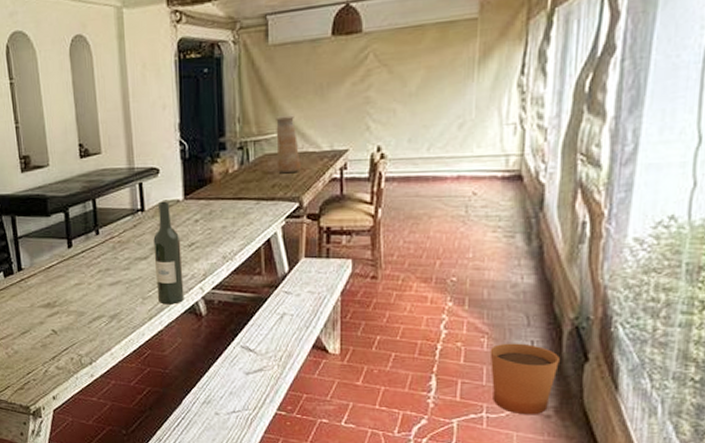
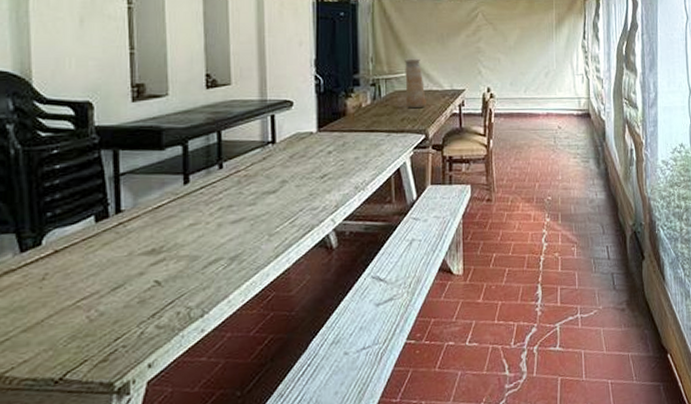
wine bottle: present [153,201,184,305] -> none [284,133,314,240]
planter: present [489,343,560,415] -> none [579,249,626,311]

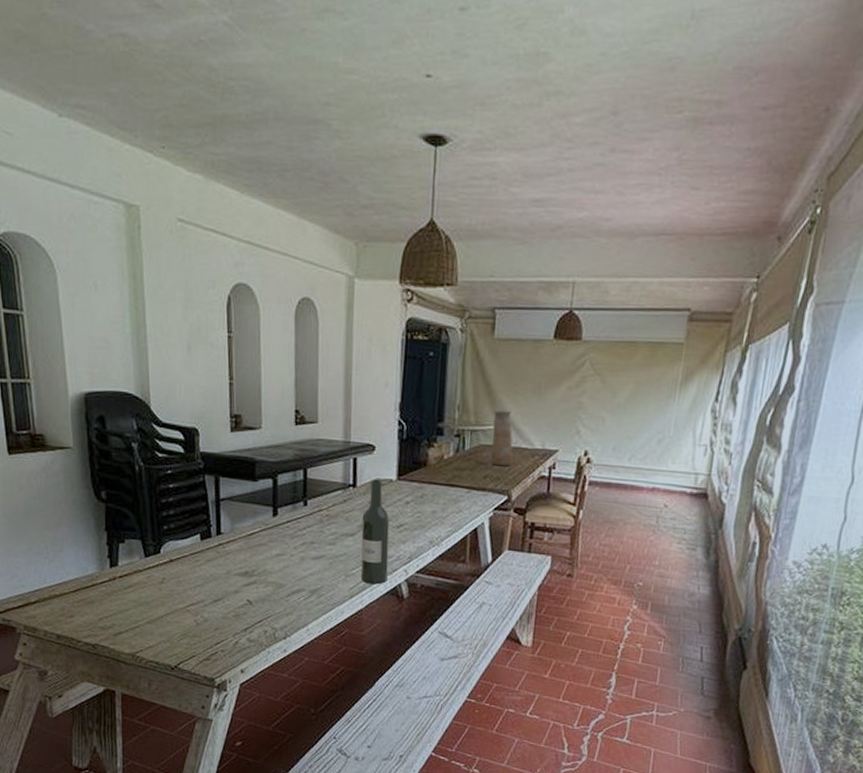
wine bottle: none [284,133,314,240] -> present [360,479,390,585]

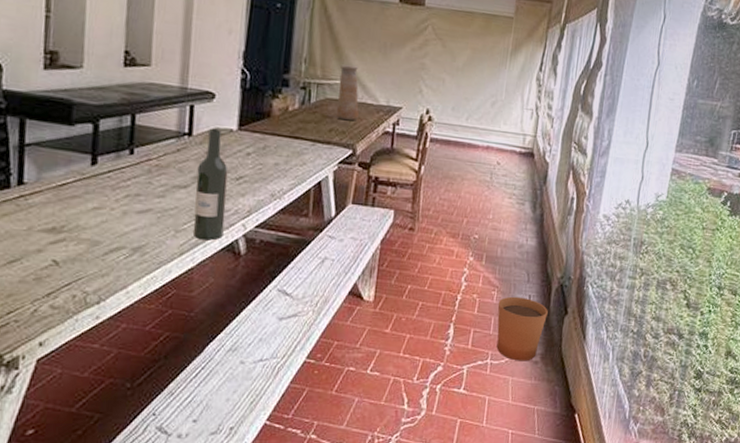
planter: none [663,647,723,716] -> present [496,296,548,361]

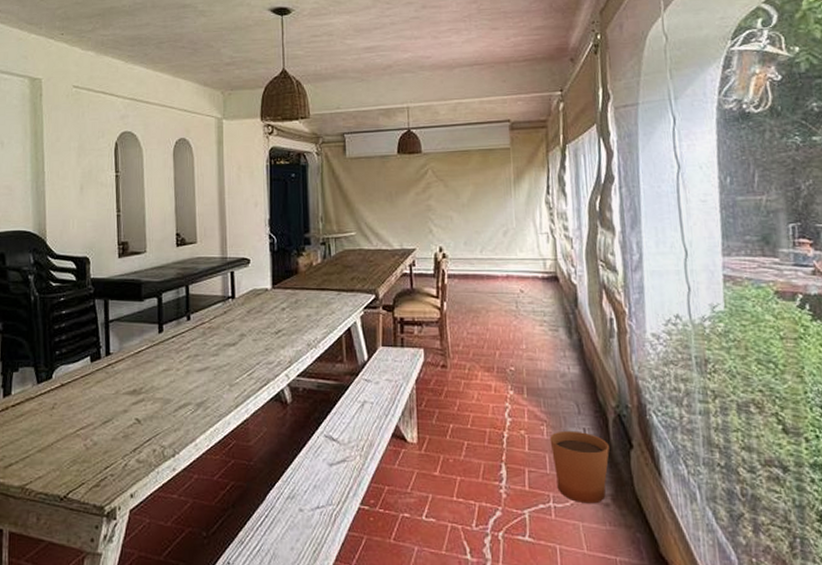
wine bottle: present [192,128,229,241] -> none [242,289,270,392]
vase: present [336,64,359,121] -> none [353,216,376,268]

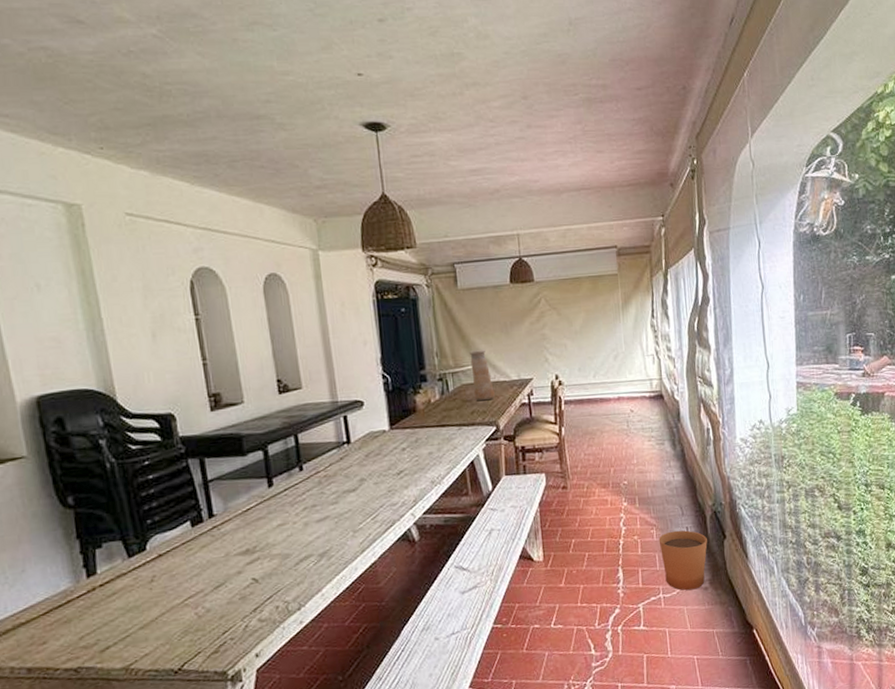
vase: none [353,216,376,268] -> present [469,348,495,401]

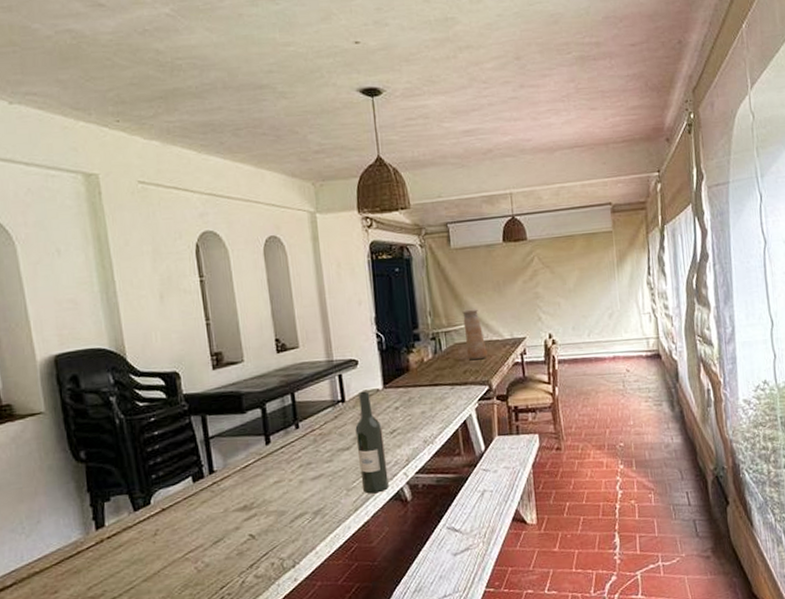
wine bottle: none [361,432,396,535] -> present [355,391,389,494]
planter: present [658,530,708,591] -> none [657,495,709,559]

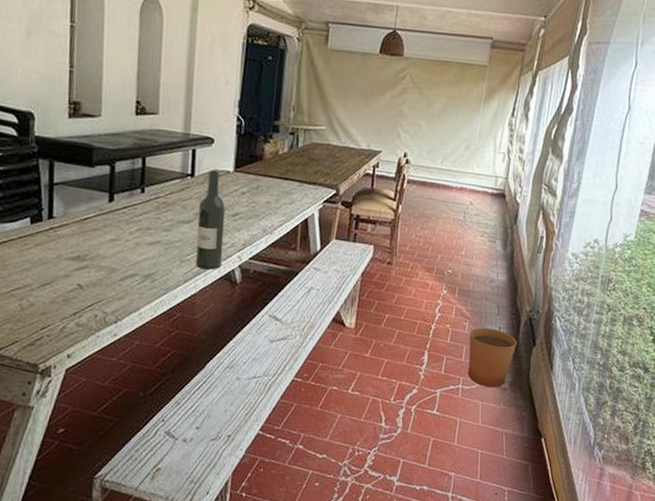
vase: present [462,307,488,360] -> none [321,111,343,164]
planter: none [657,495,709,559] -> present [467,327,517,388]

